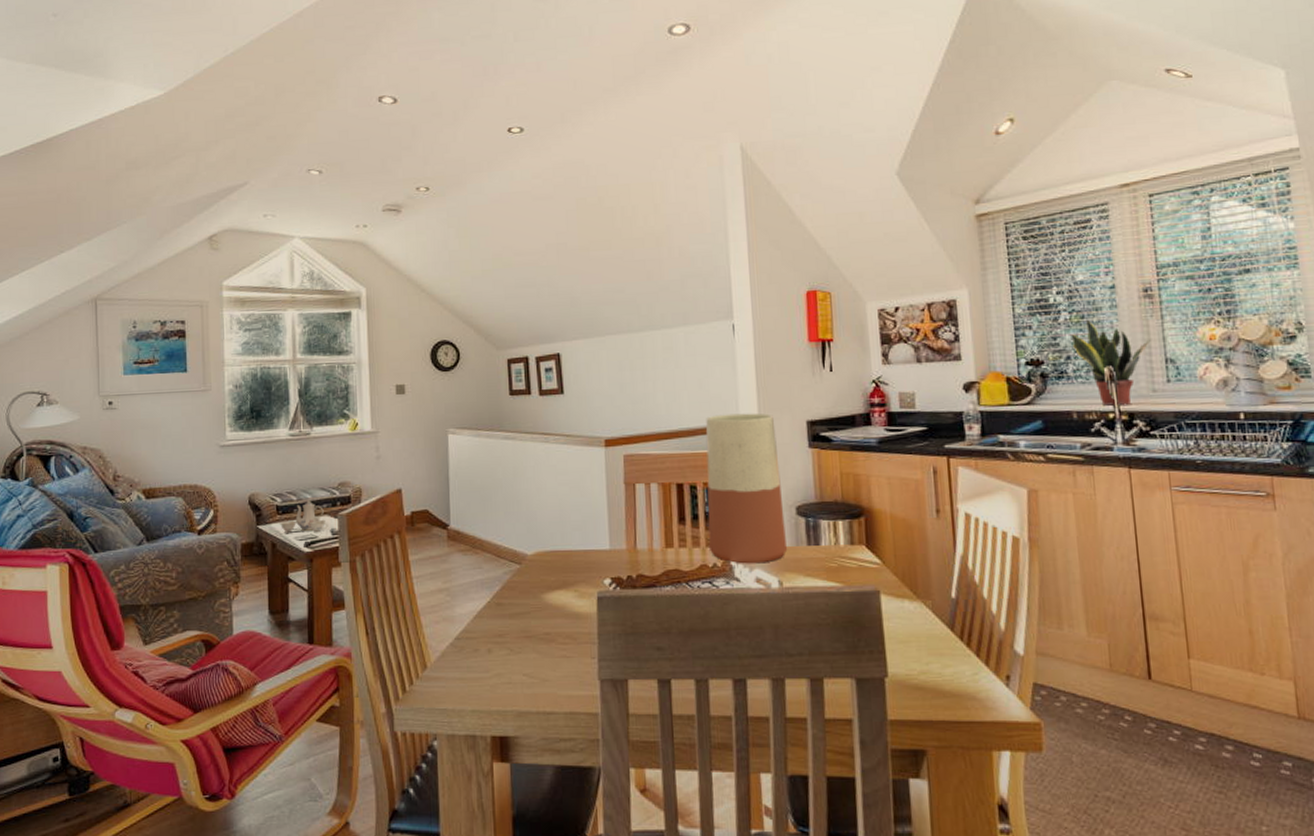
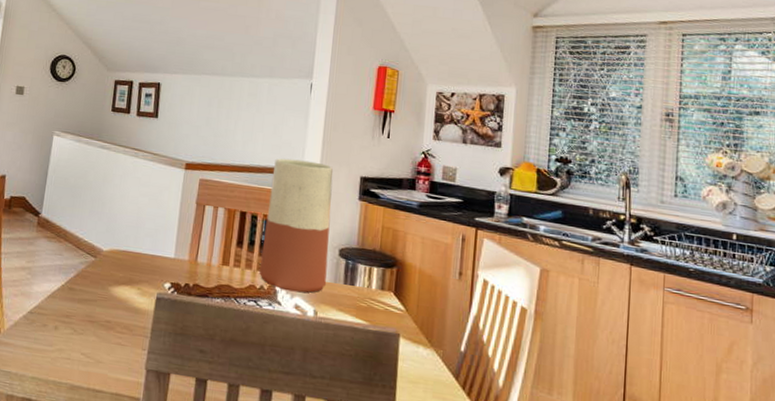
potted plant: present [1072,320,1152,406] -> none [598,132,667,211]

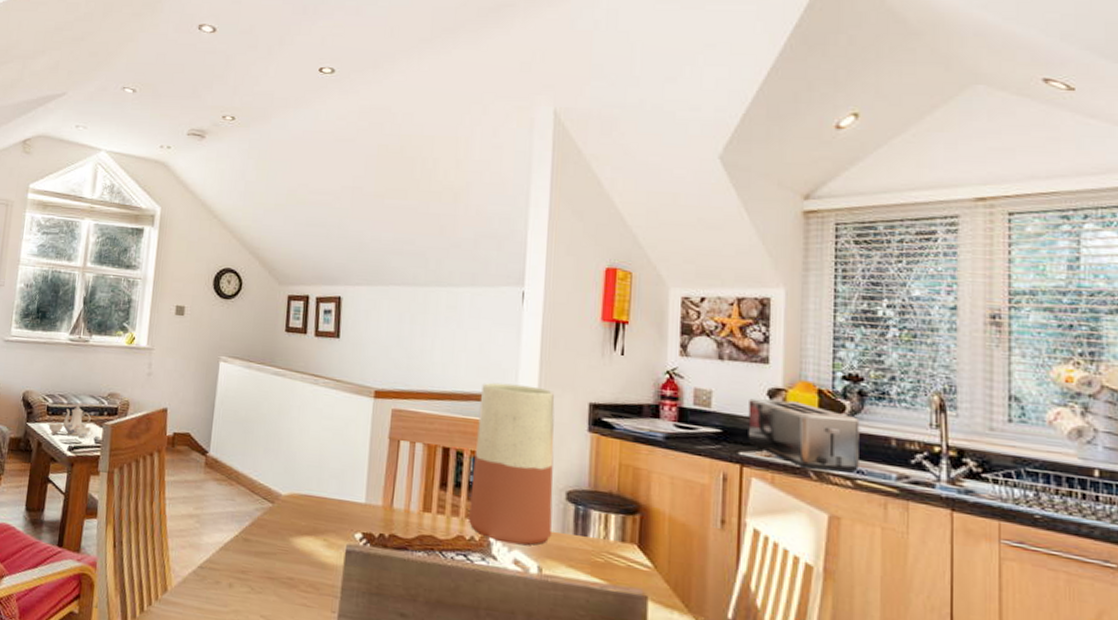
toaster: none [482,175,567,235] -> present [748,398,860,472]

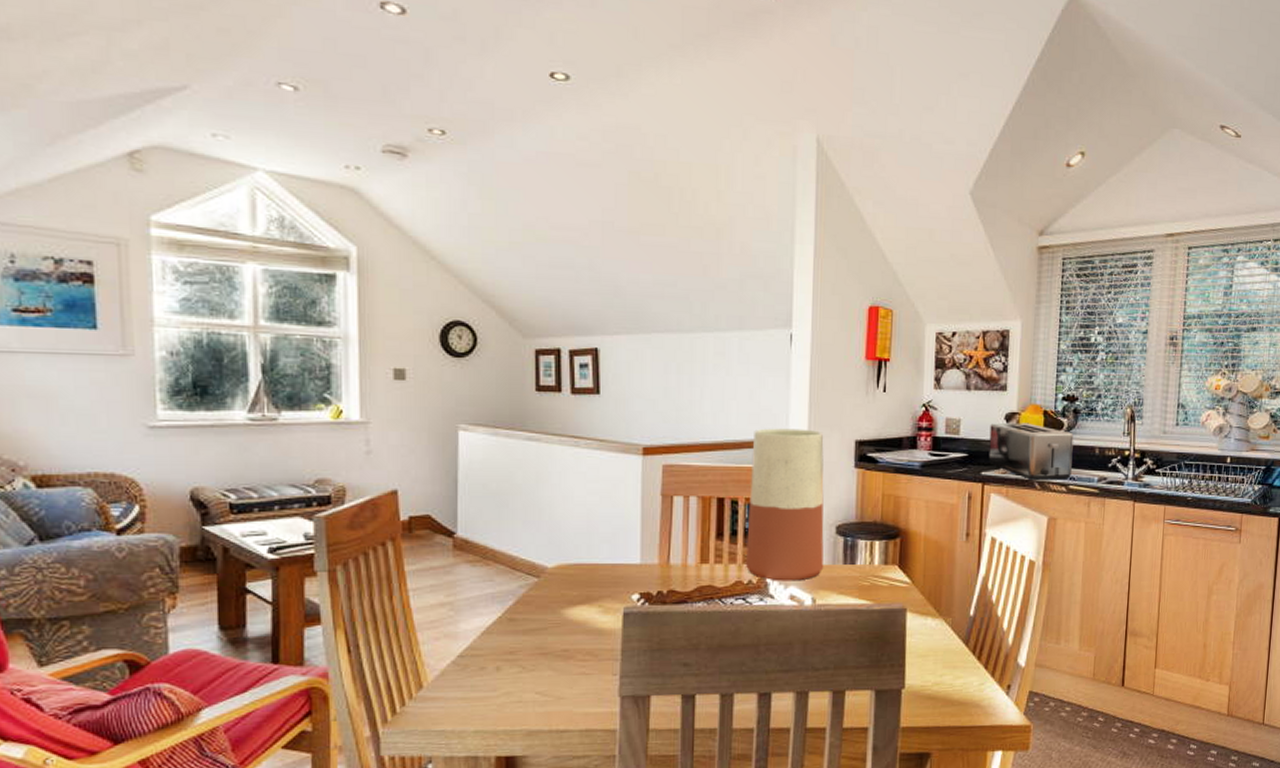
tea set: present [47,406,93,439] -> none [233,499,301,537]

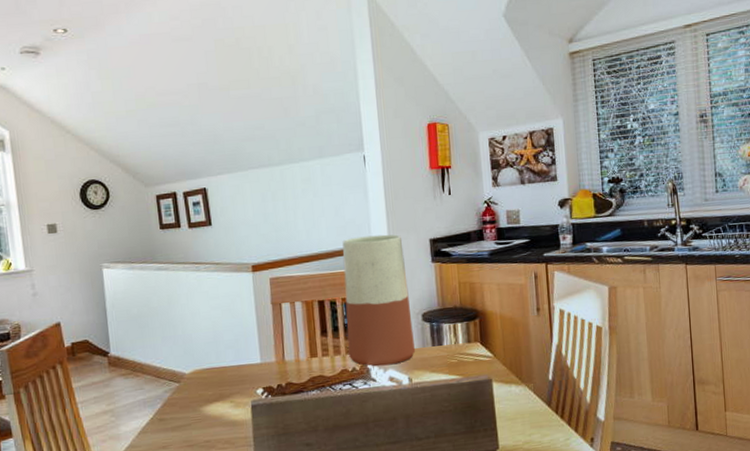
toaster: present [988,422,1074,480] -> none [546,206,625,256]

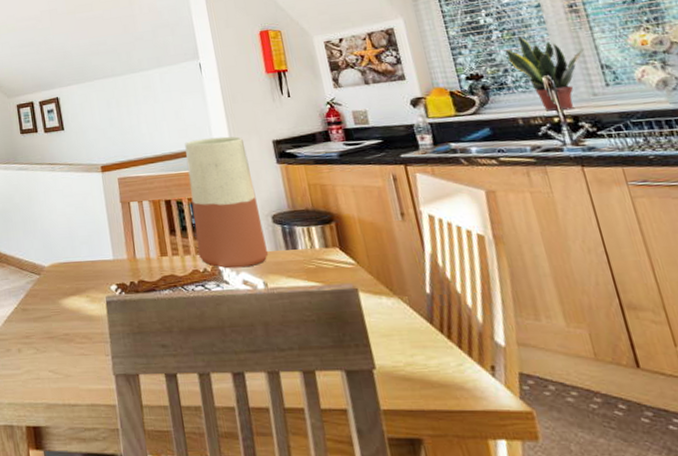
potted plant: none [645,143,706,214] -> present [506,36,585,111]

